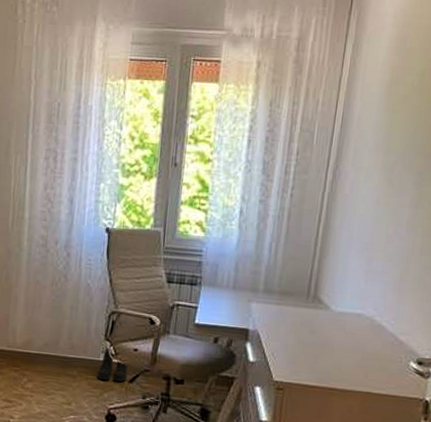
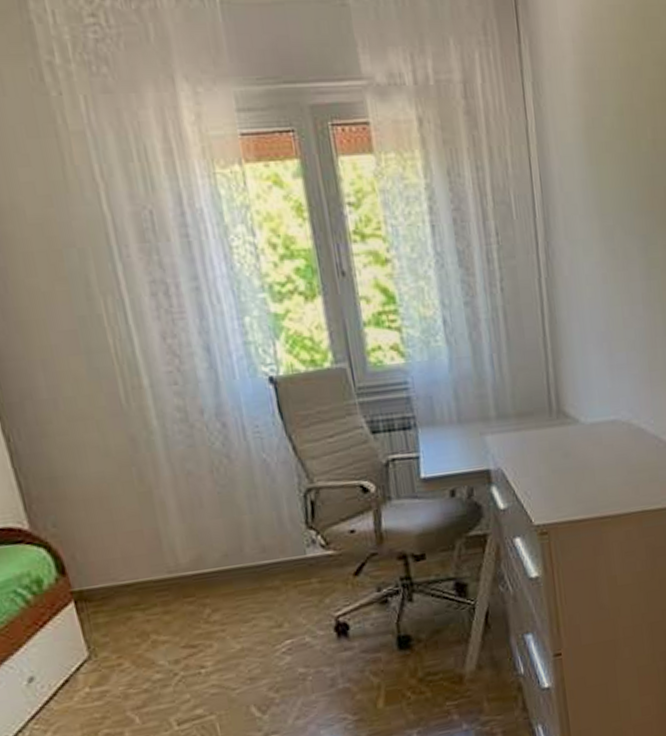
boots: present [98,349,129,382] -> none [308,540,351,582]

